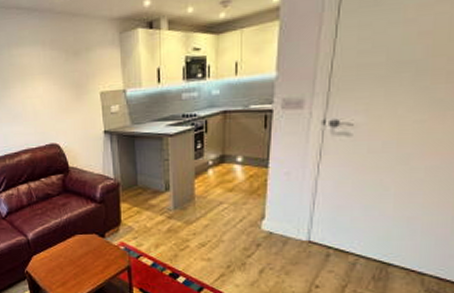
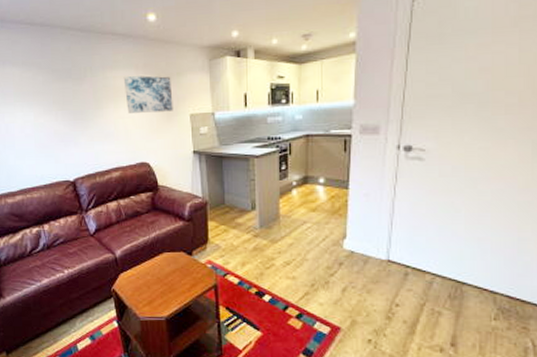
wall art: none [30,52,83,93] -> present [123,75,173,113]

